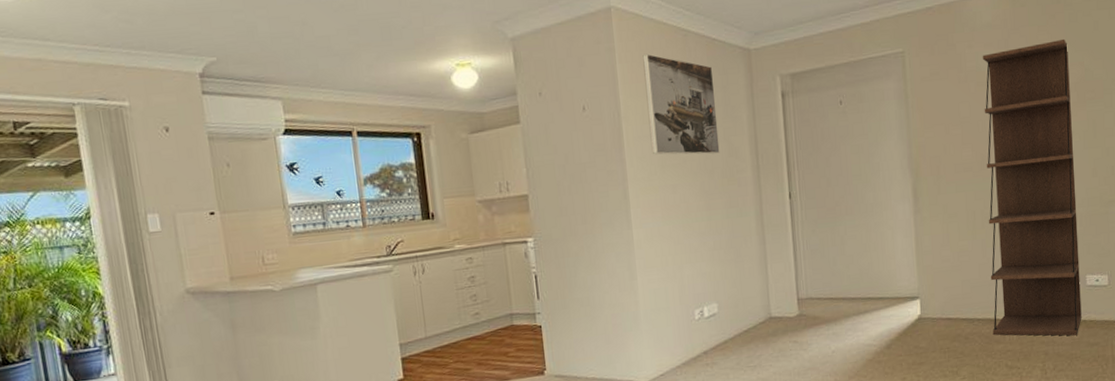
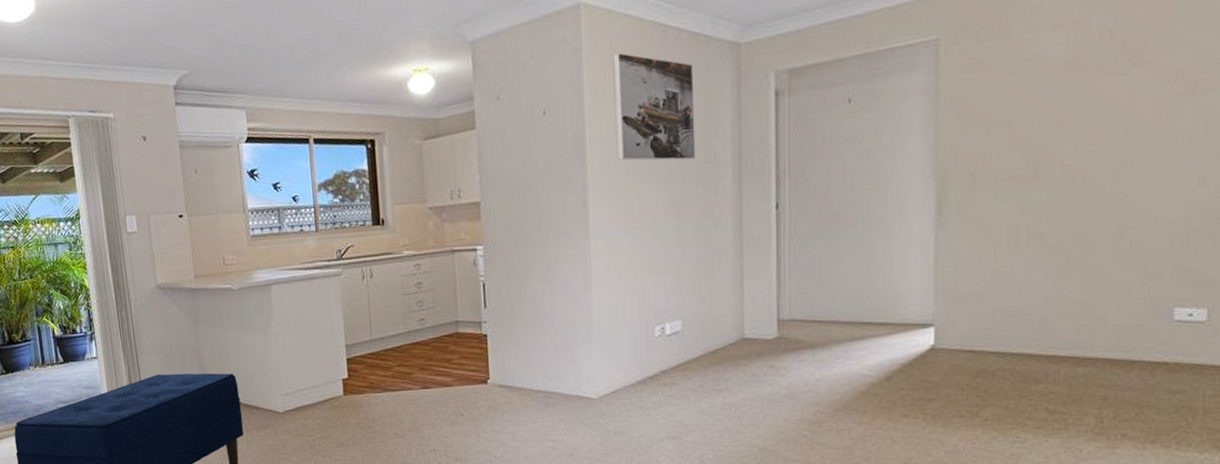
bookcase: present [982,38,1082,336] -> none [1030,15,1177,380]

